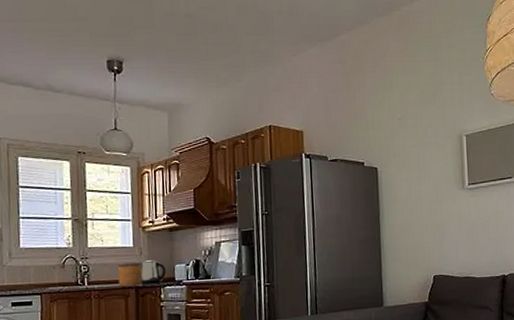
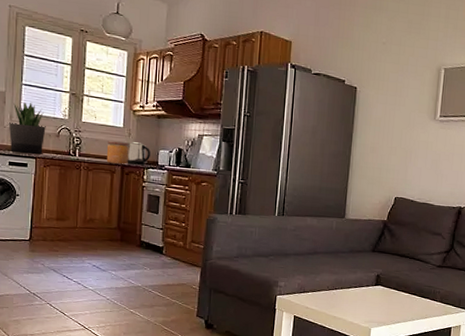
planter: none [7,233,49,292] -> present [8,98,46,155]

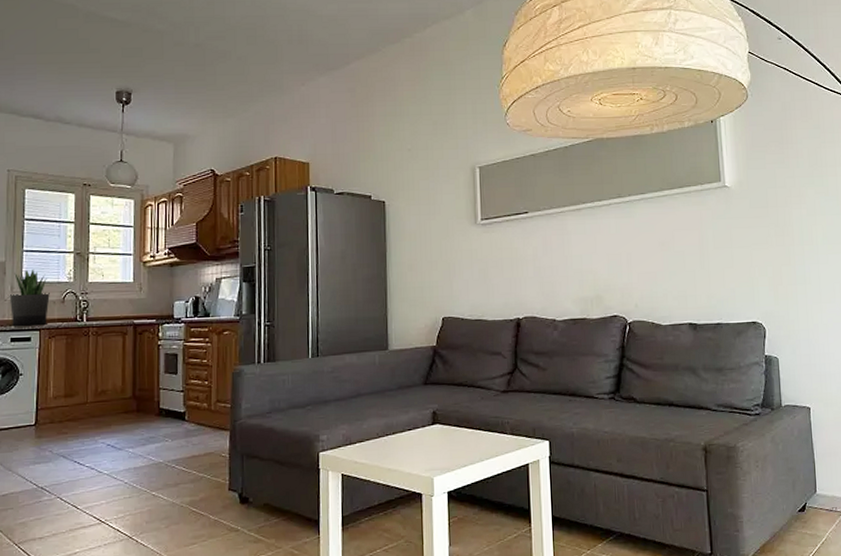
jar: present [106,141,129,165] -> none [116,298,141,324]
kettle: present [127,142,151,166] -> none [139,296,166,323]

